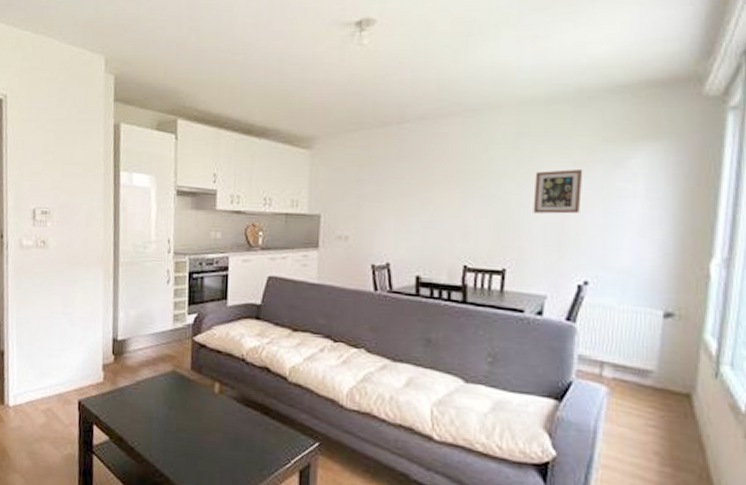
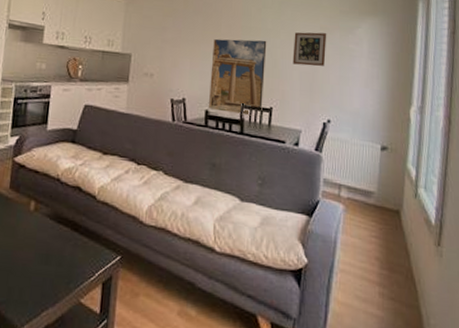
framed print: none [419,185,497,281] -> present [208,38,267,116]

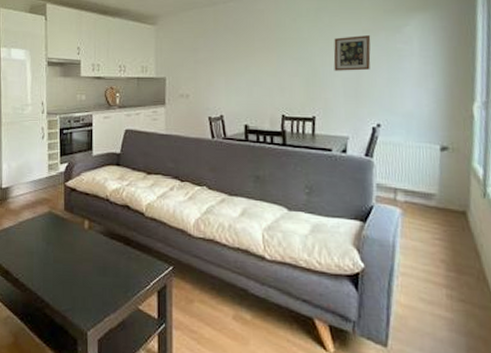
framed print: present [208,38,267,116] -> none [247,50,305,127]

